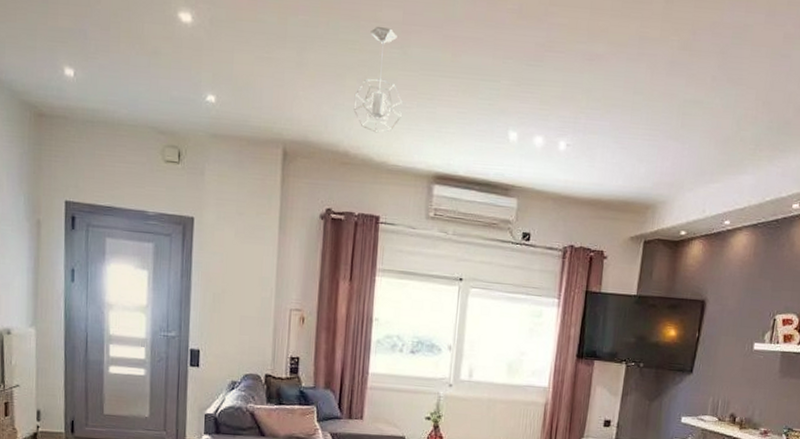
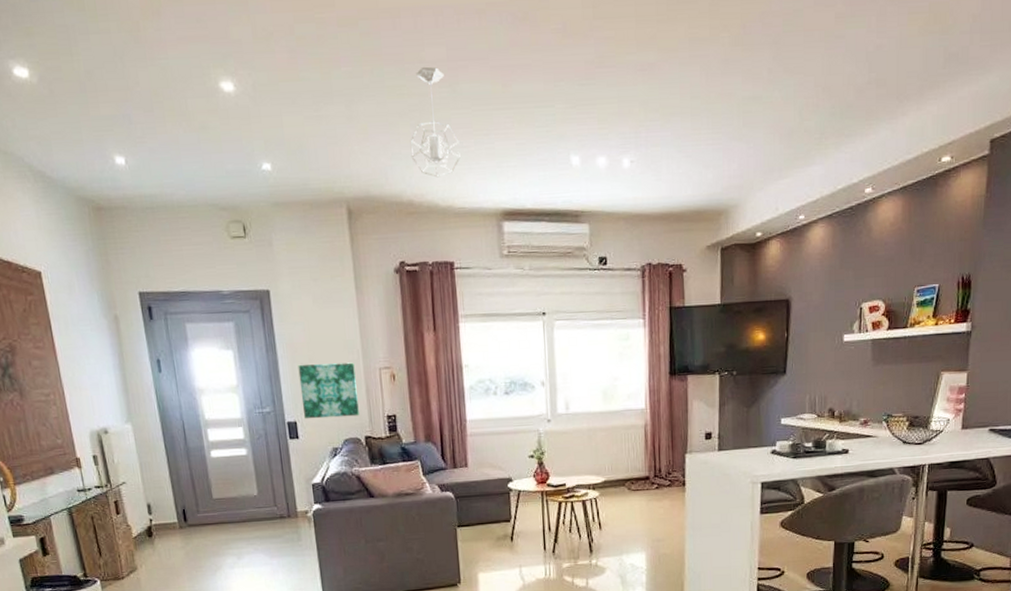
wall art: none [208,294,266,353] -> present [298,362,359,419]

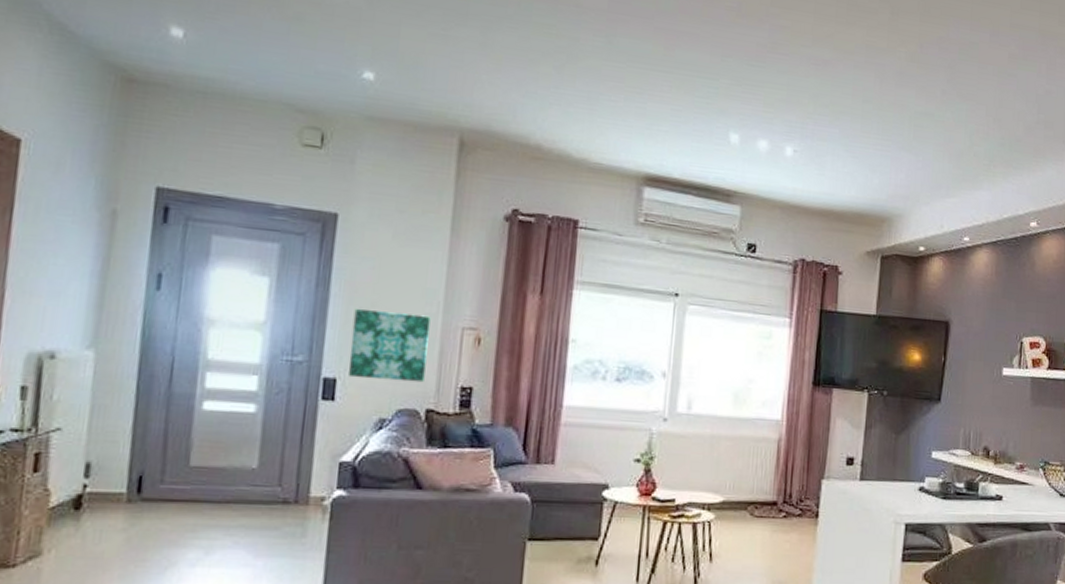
pendant light: present [410,66,461,178] -> none [548,11,607,127]

